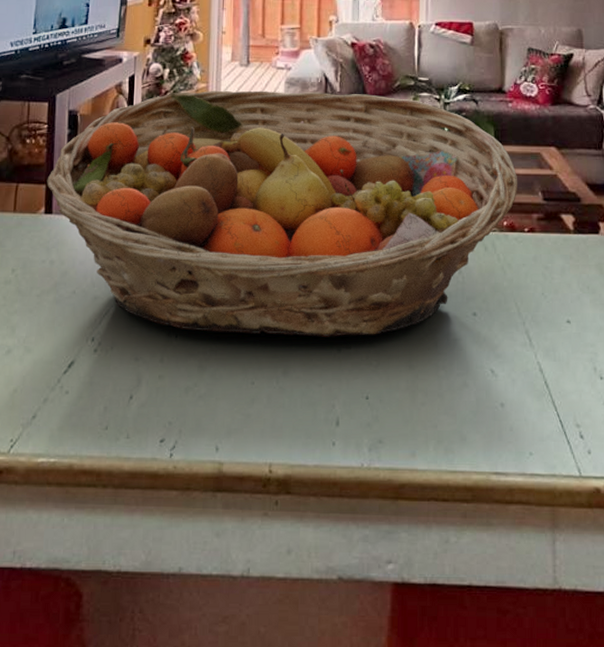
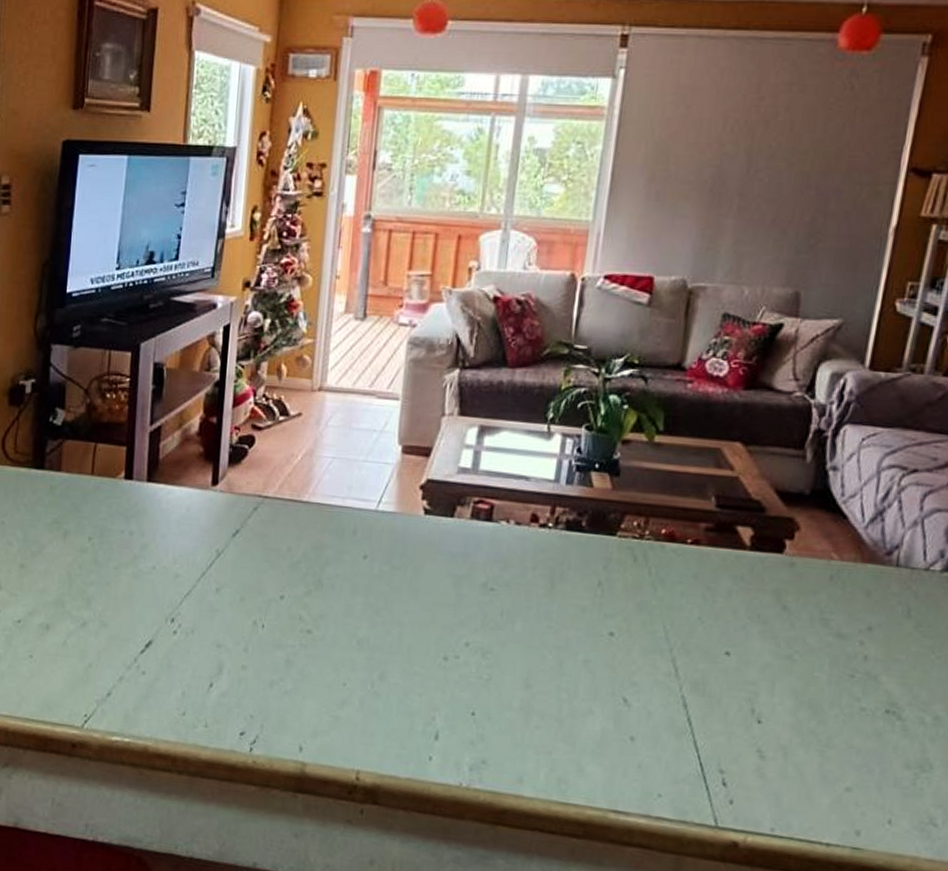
fruit basket: present [47,90,518,337] -> none [127,347,687,646]

